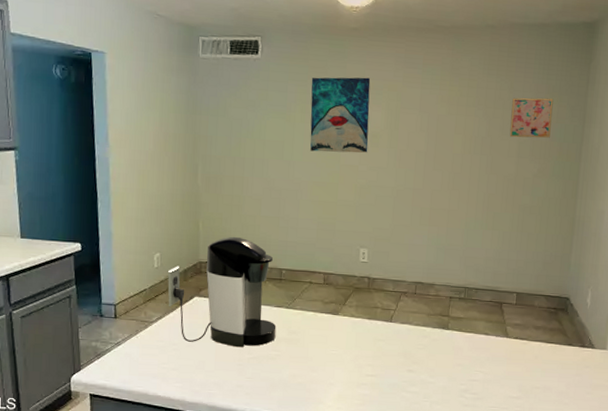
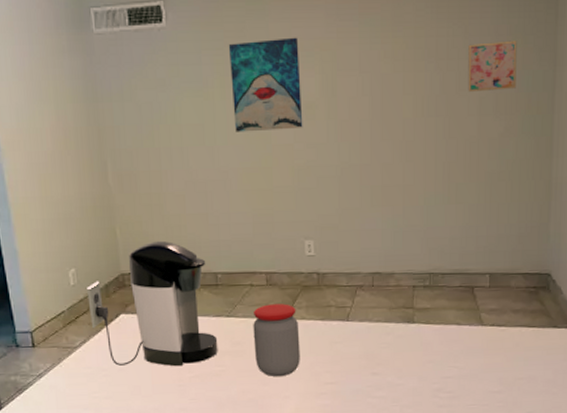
jar: none [307,300,348,366] -> present [253,304,300,377]

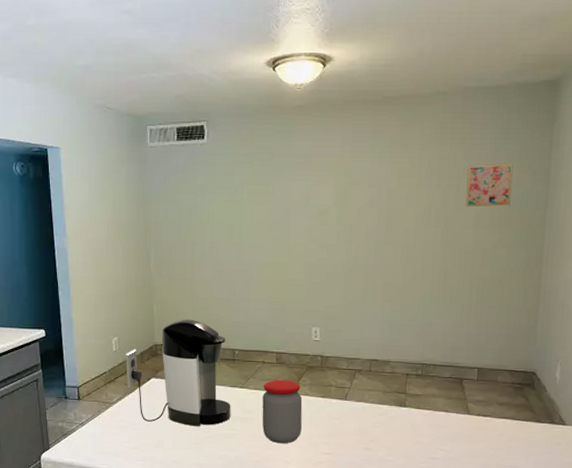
wall art: present [228,37,303,132] -> none [257,155,318,232]

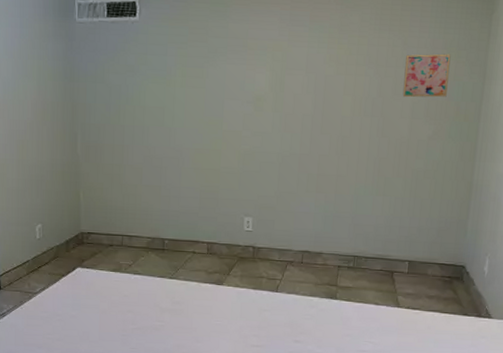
coffee maker: present [126,319,231,427] -> none [50,206,160,318]
jar: present [262,380,303,444] -> none [191,271,233,336]

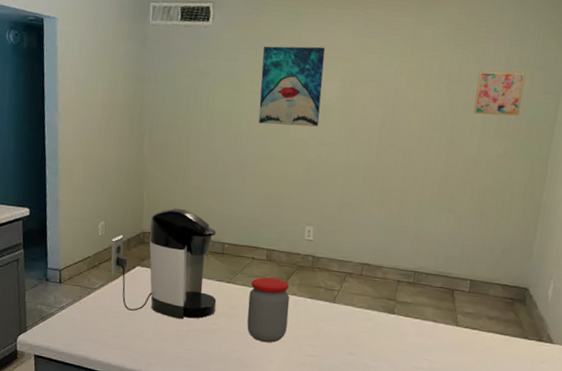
coffee maker: none [50,206,160,318] -> present [111,208,217,320]
wall art: none [191,37,254,118] -> present [258,46,326,127]
jar: none [191,271,233,336] -> present [247,277,290,343]

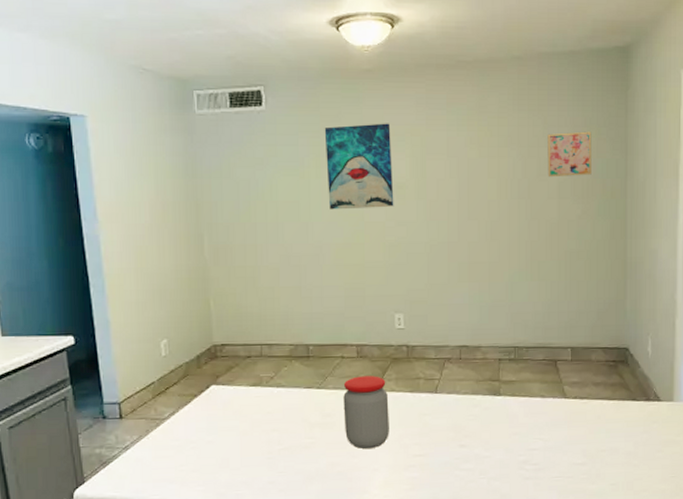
coffee maker: present [111,208,217,320] -> none [178,312,308,439]

